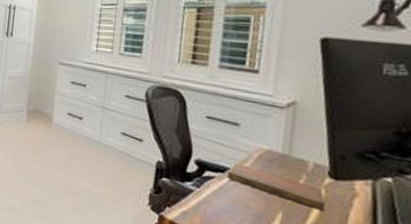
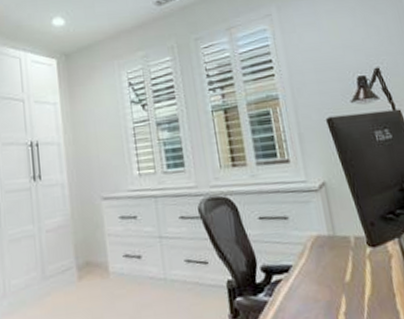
notebook: present [227,163,325,211] -> none [291,257,374,282]

